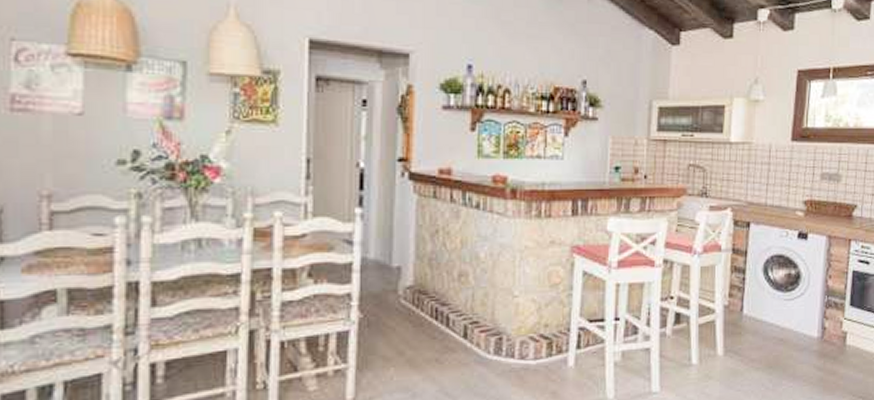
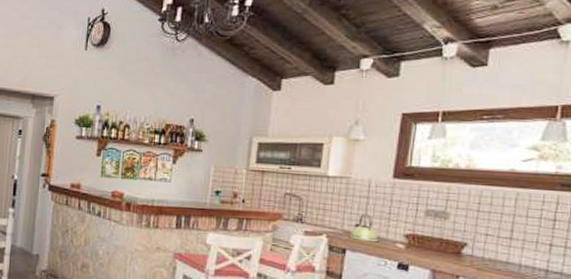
kettle: none [753,181,780,213] -> present [349,213,379,243]

